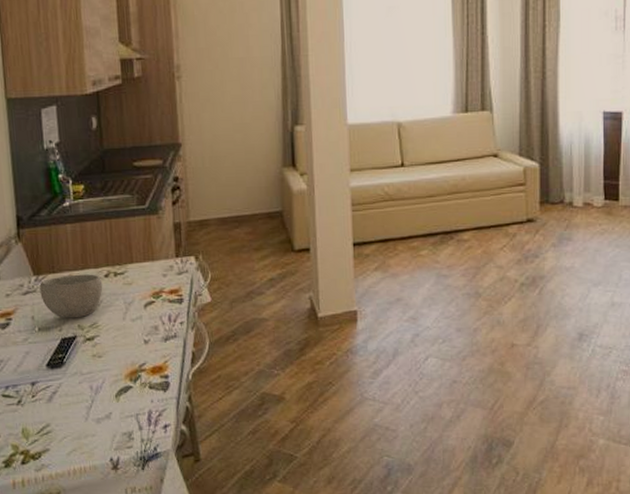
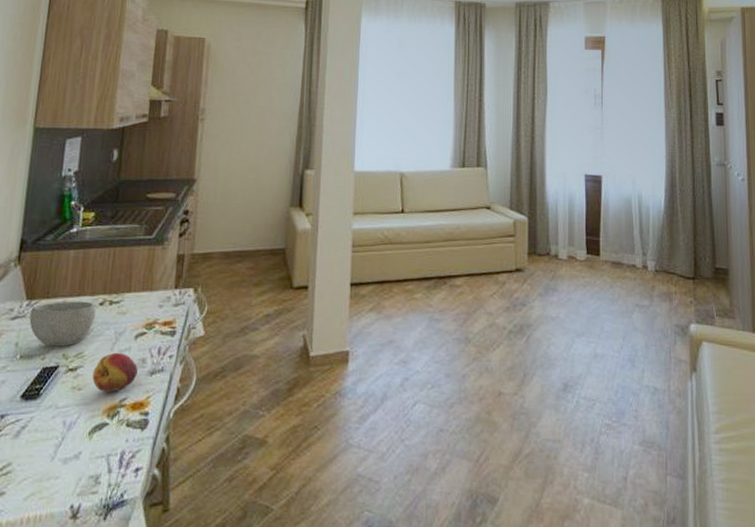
fruit: none [109,321,152,358] -> present [92,352,138,392]

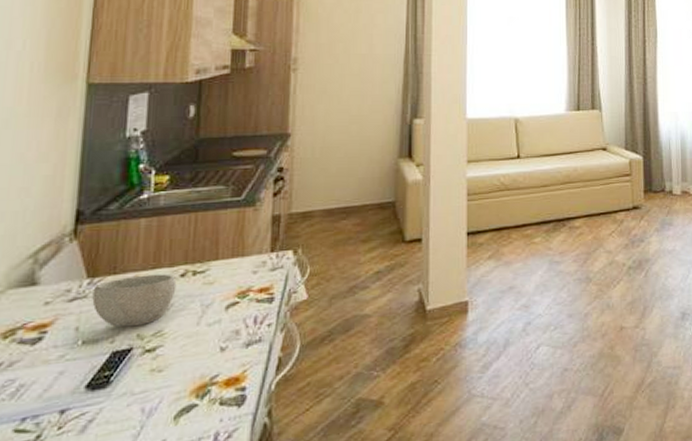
fruit: present [92,352,138,392] -> none [175,326,231,371]

